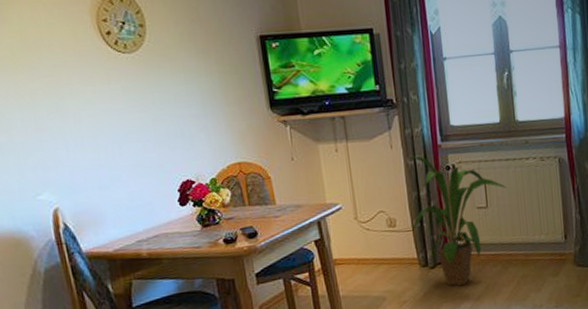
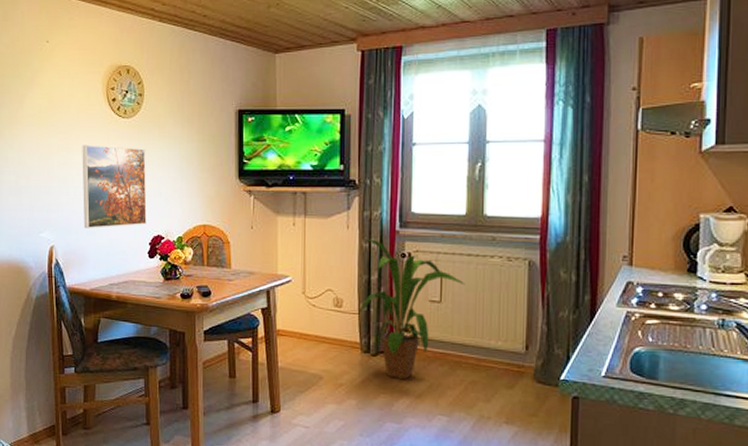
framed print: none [75,86,172,183] -> present [82,145,147,228]

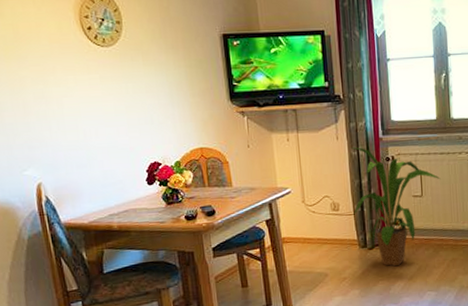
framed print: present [82,145,147,228] -> none [59,76,141,162]

